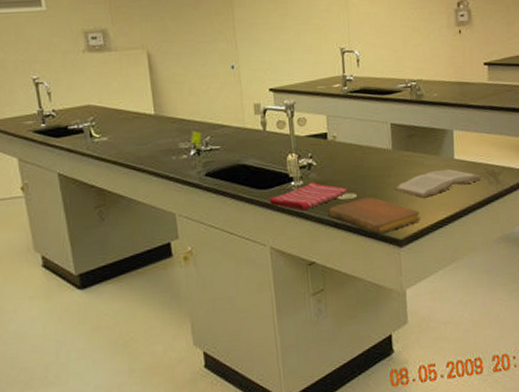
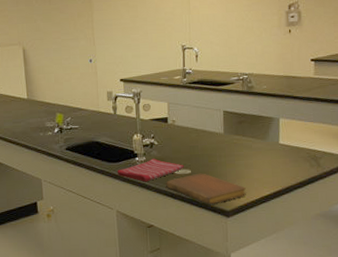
book: present [394,168,483,198] -> none [224,152,305,176]

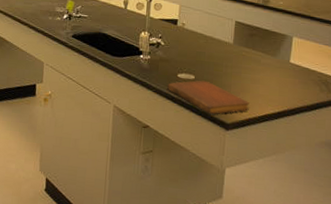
dish towel: present [117,158,184,182] -> none [119,58,188,81]

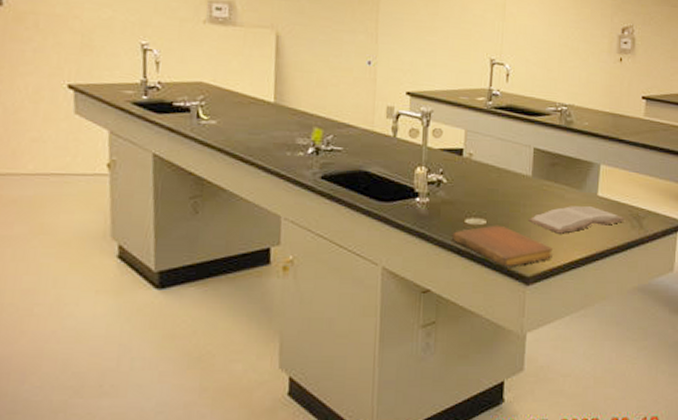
book: none [229,69,315,92] -> present [529,205,626,234]

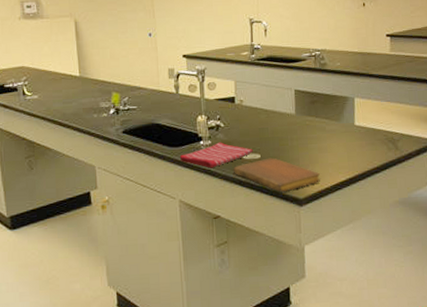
dish towel: none [388,201,478,232] -> present [179,142,253,168]
book: present [529,205,626,234] -> none [296,134,382,161]

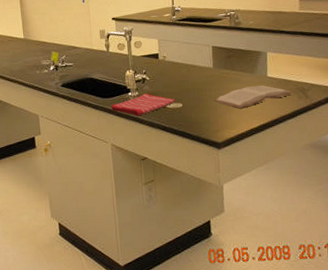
notebook: present [233,158,320,193] -> none [158,106,237,137]
book: none [296,134,382,161] -> present [214,85,293,109]

